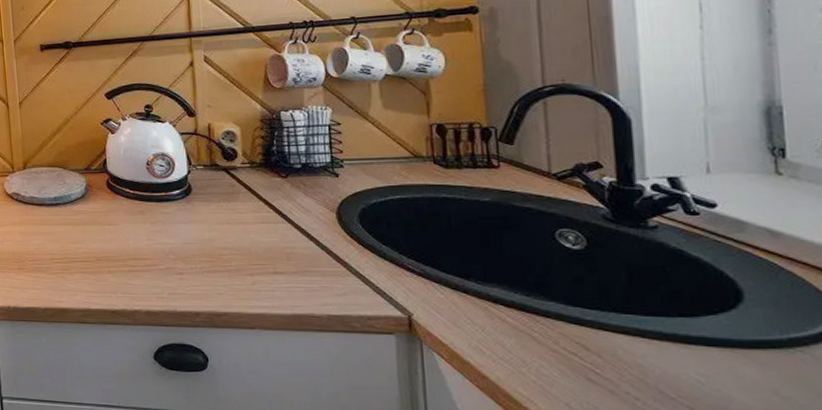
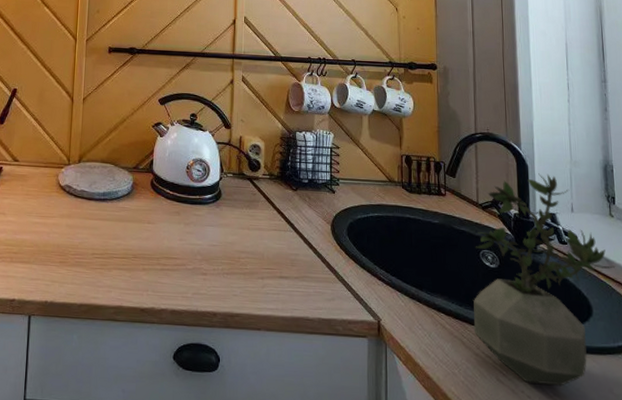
potted plant: none [547,127,786,387] -> present [473,173,616,386]

